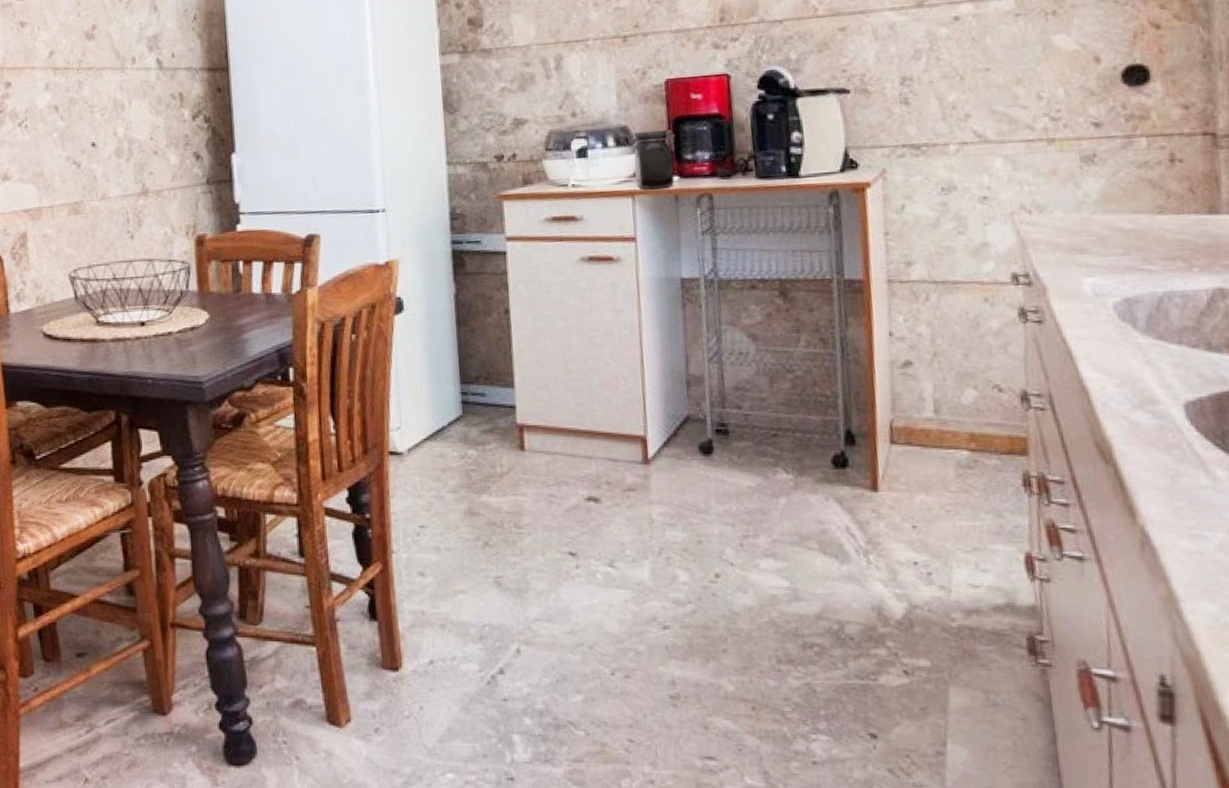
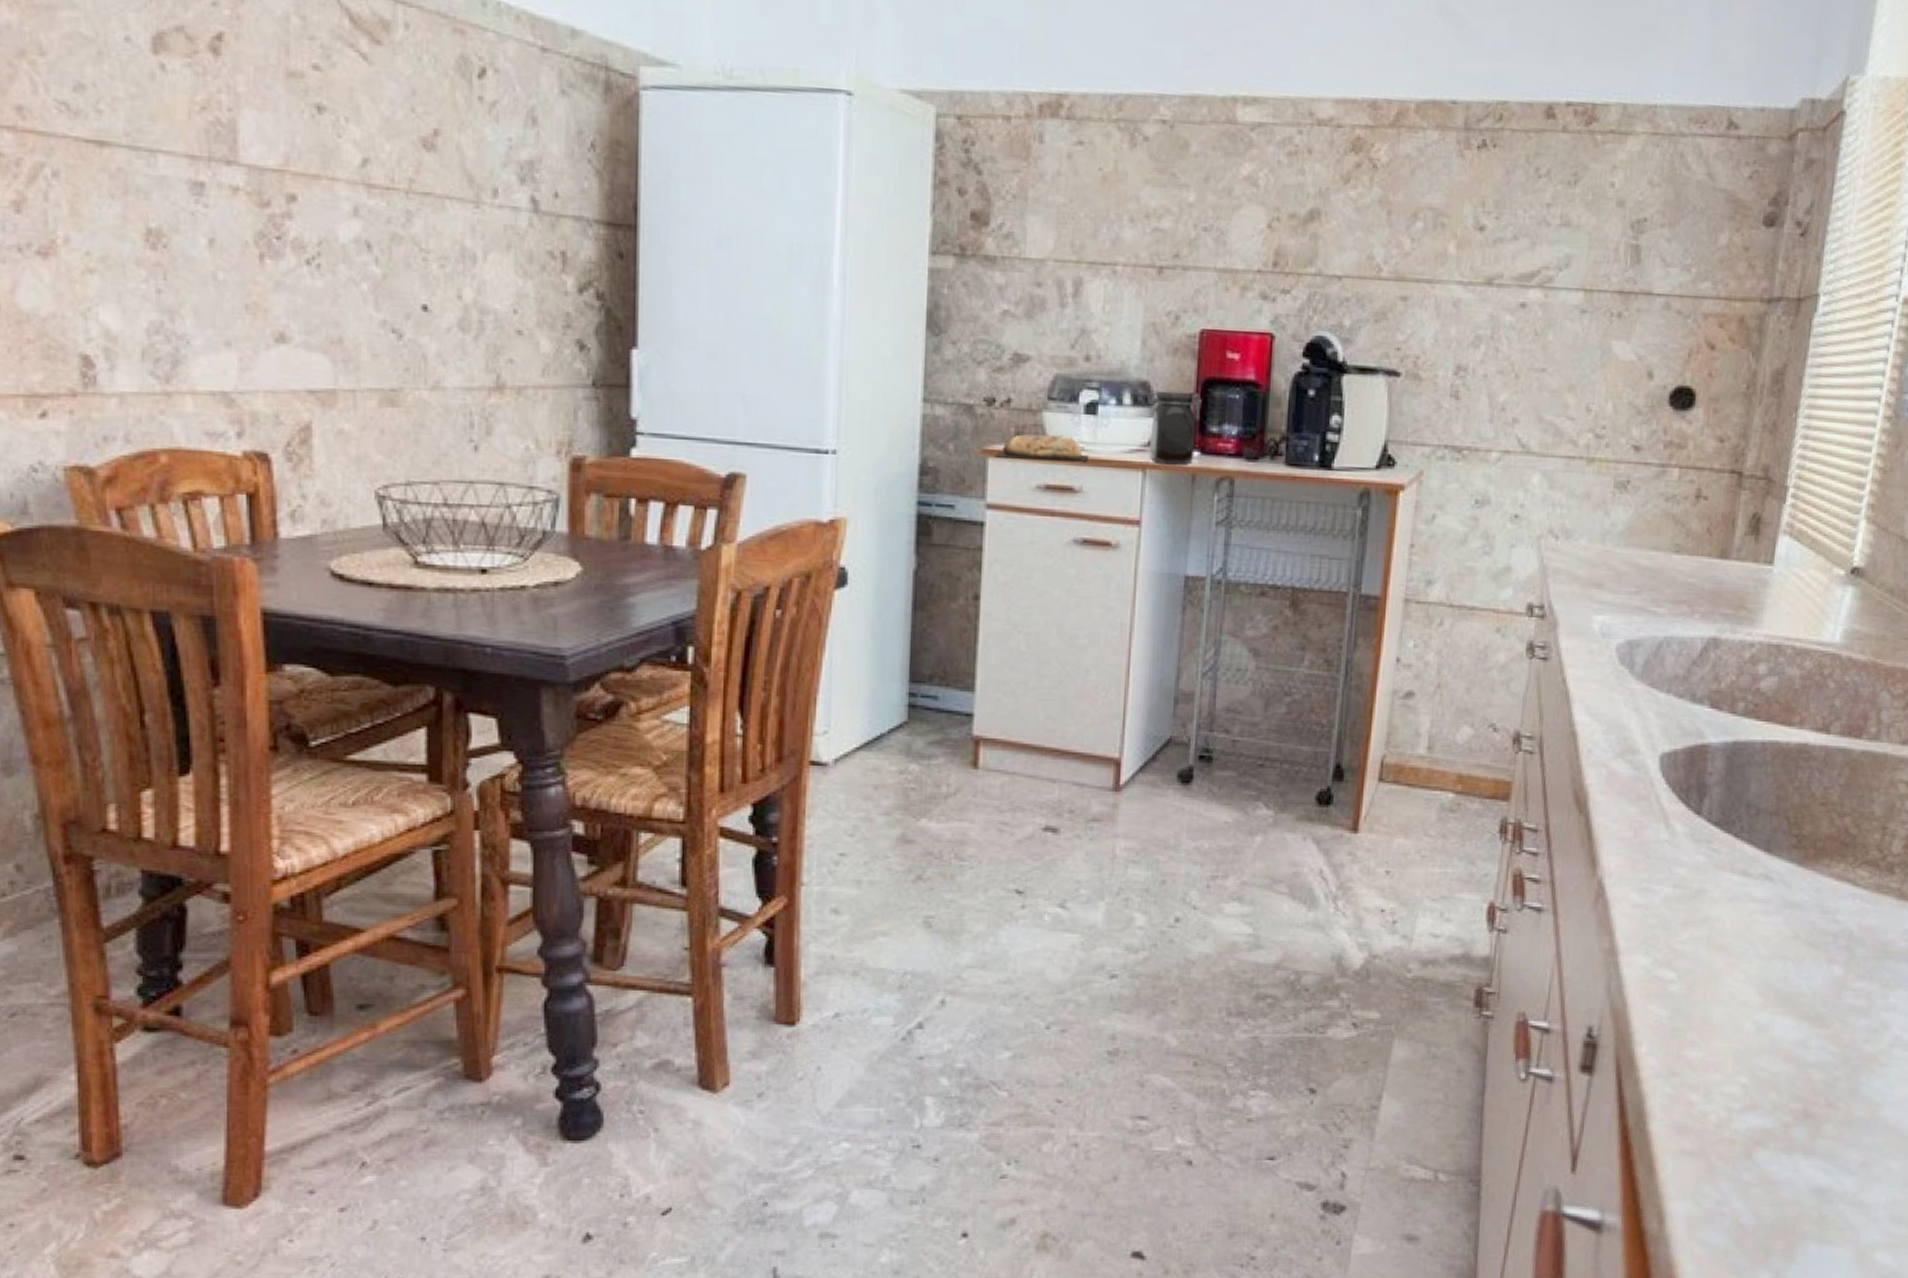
bread loaf: none [508,176,586,199] -> present [995,434,1090,462]

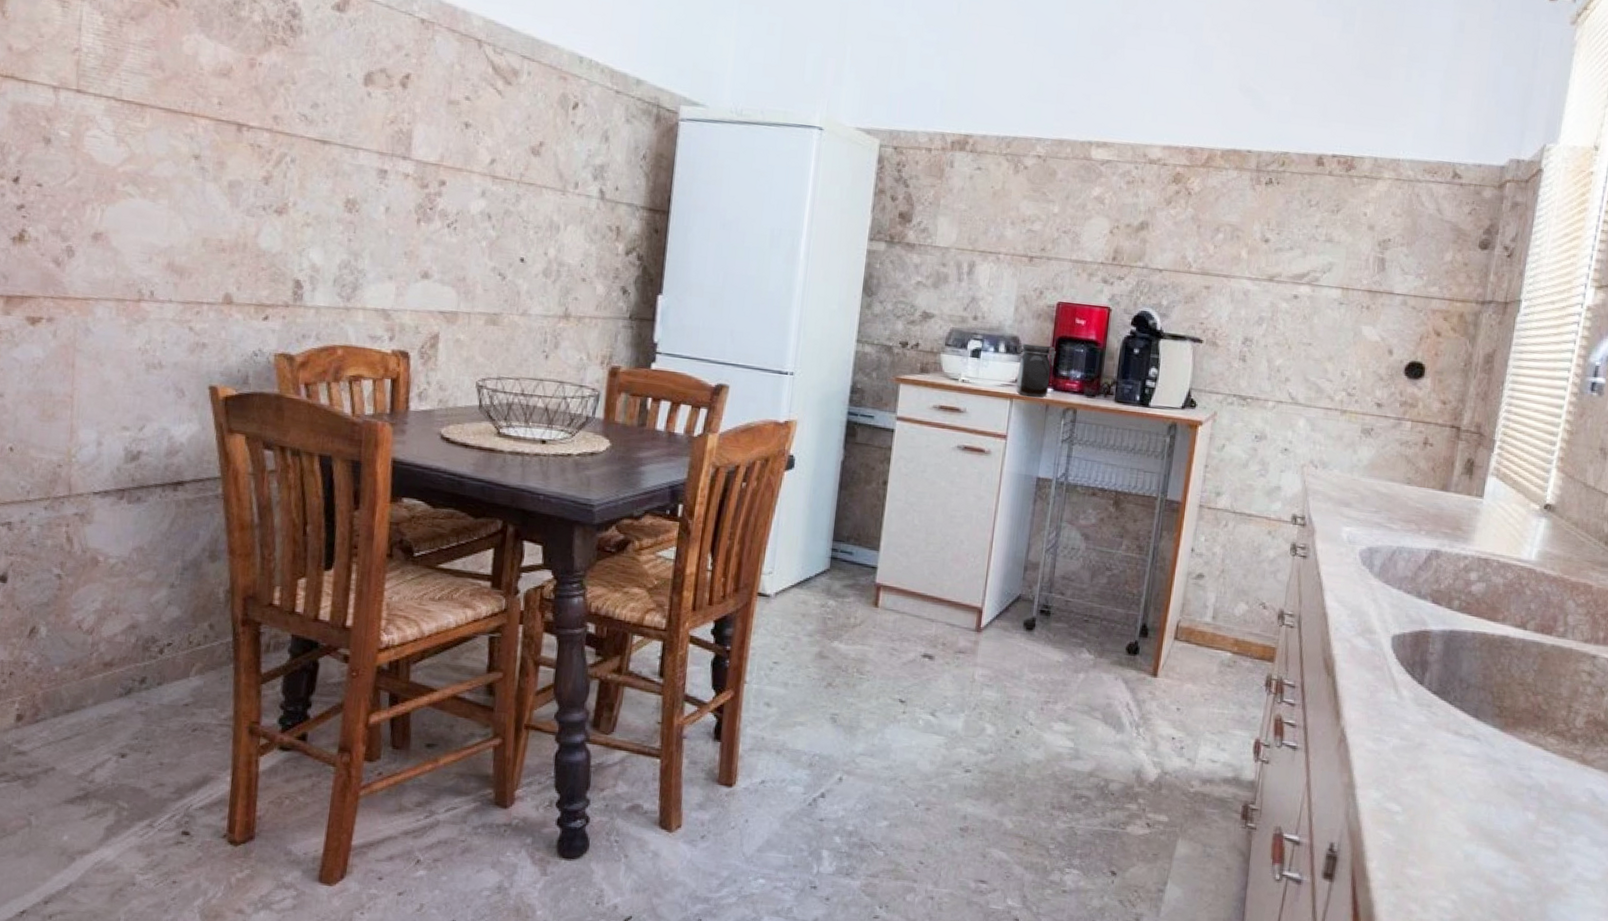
bread loaf: present [995,434,1090,462] -> none [905,369,973,391]

